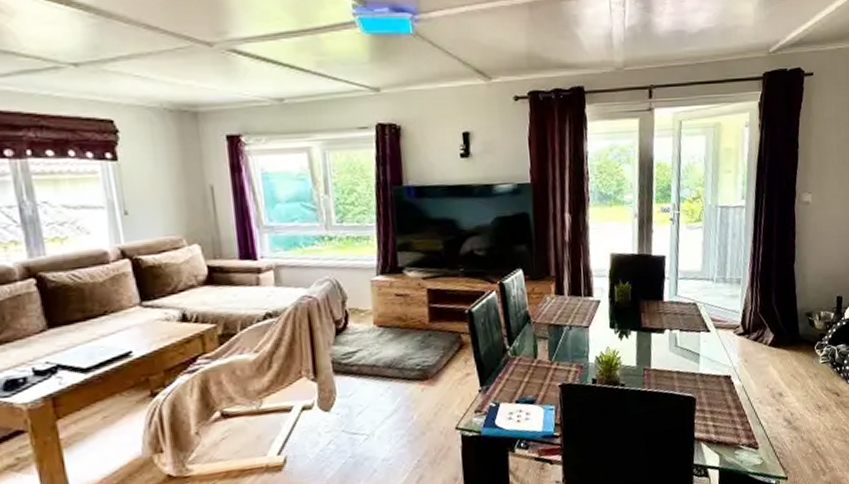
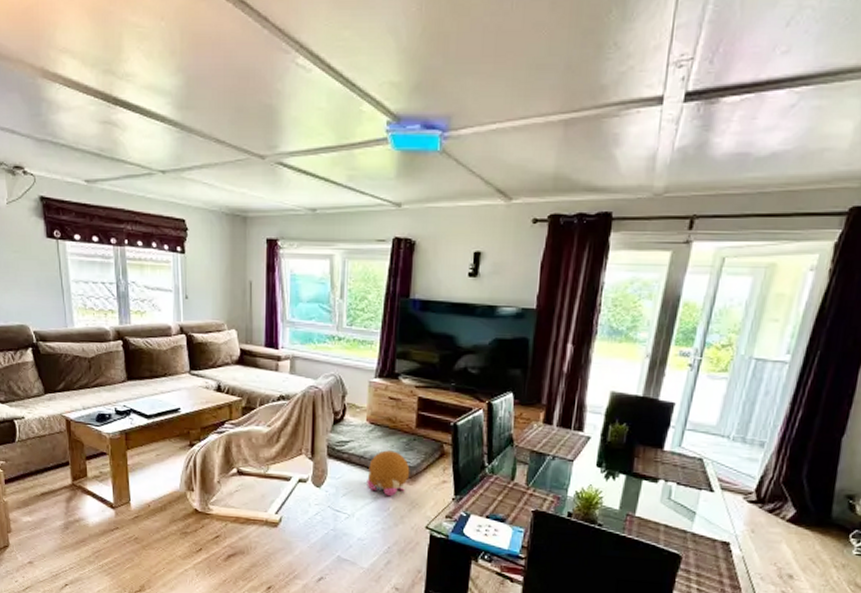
plush toy: none [383,352,431,404] -> present [367,450,410,497]

